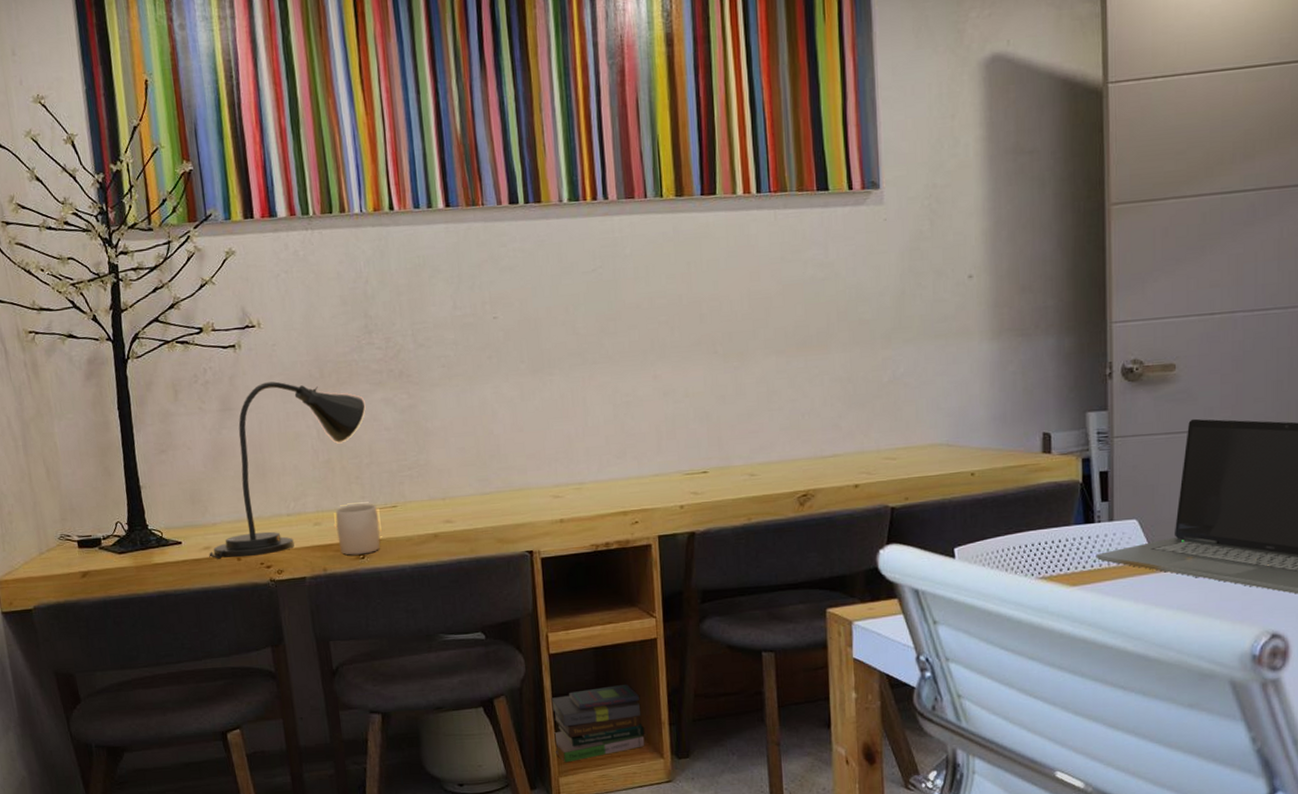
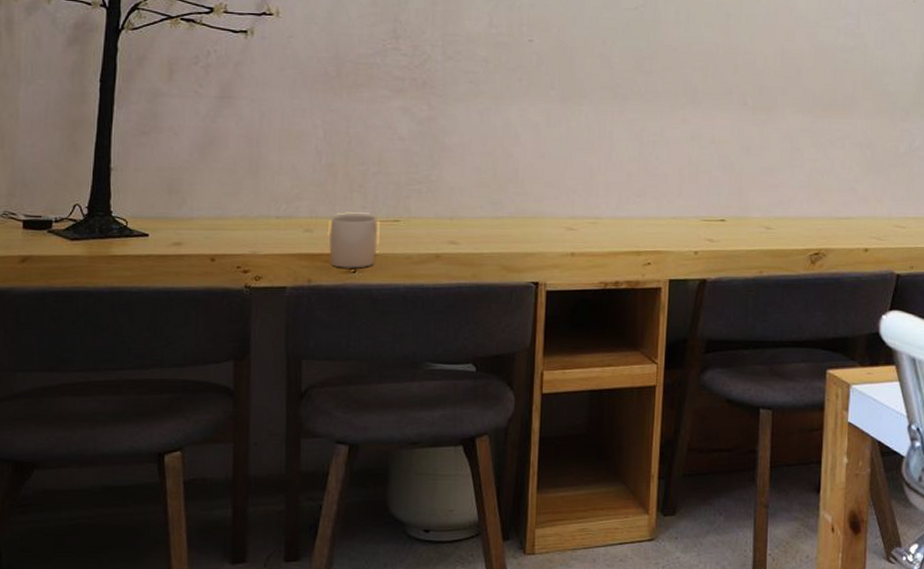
desk lamp: present [210,381,365,559] -> none [180,74,380,259]
books: present [551,685,645,763] -> none [533,432,632,513]

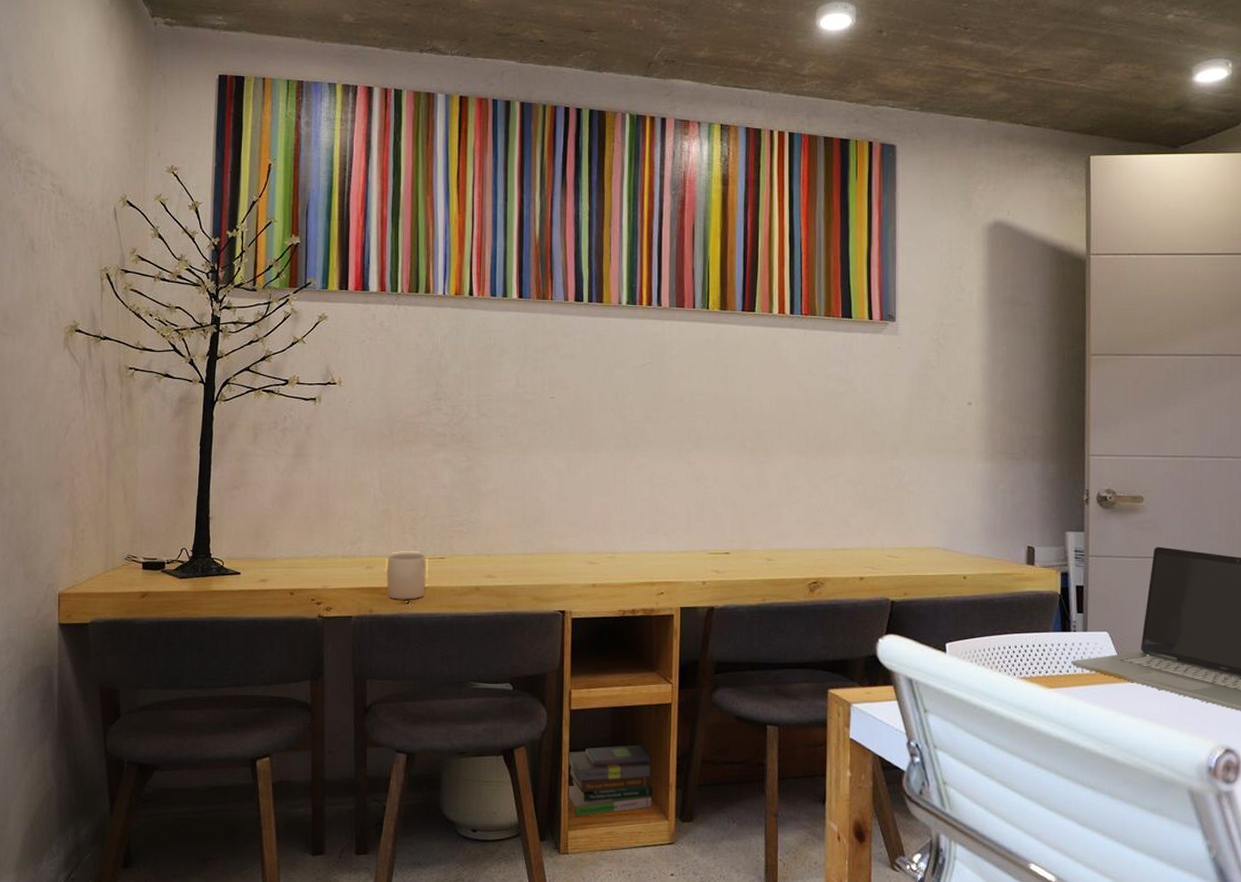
books: none [533,432,632,513] -> present [565,745,652,817]

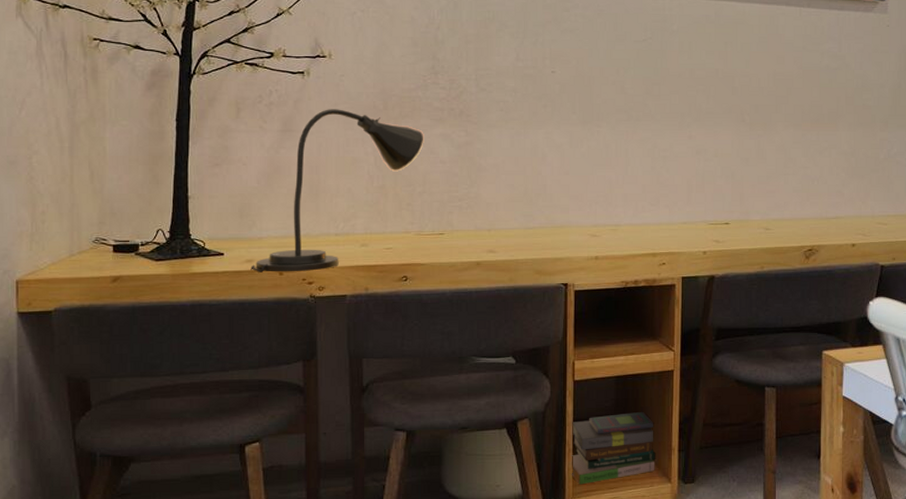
desk lamp: none [265,434,426,592] -> present [252,109,423,272]
mug: present [386,552,427,600] -> none [383,229,425,277]

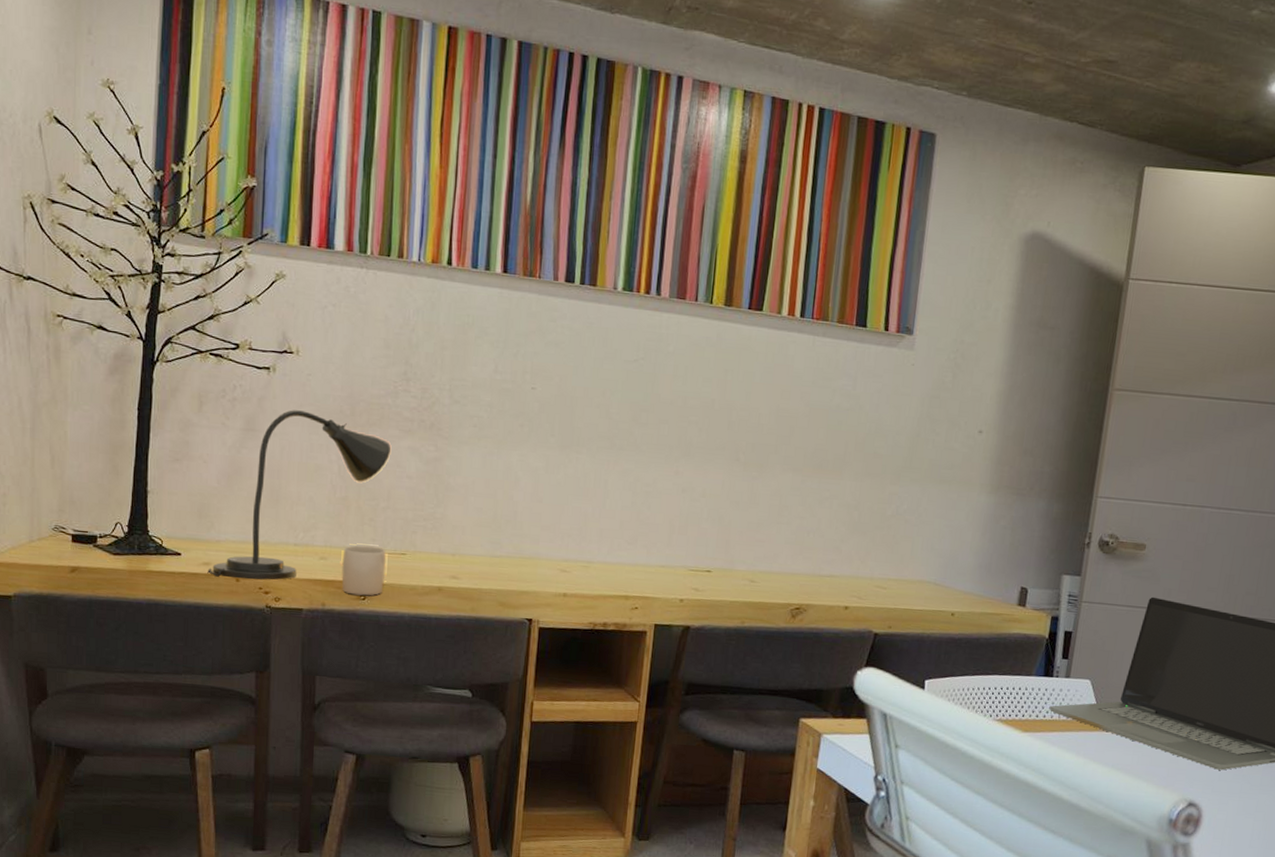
mug: none [383,229,425,277] -> present [341,545,386,596]
books: present [570,412,655,485] -> none [520,761,611,829]

